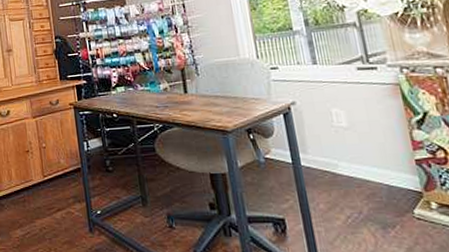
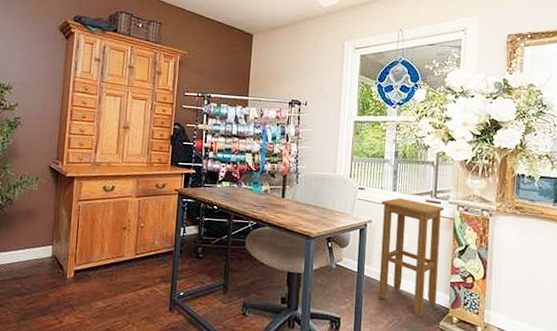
stool: none [301,70,404,206] -> present [378,198,445,317]

